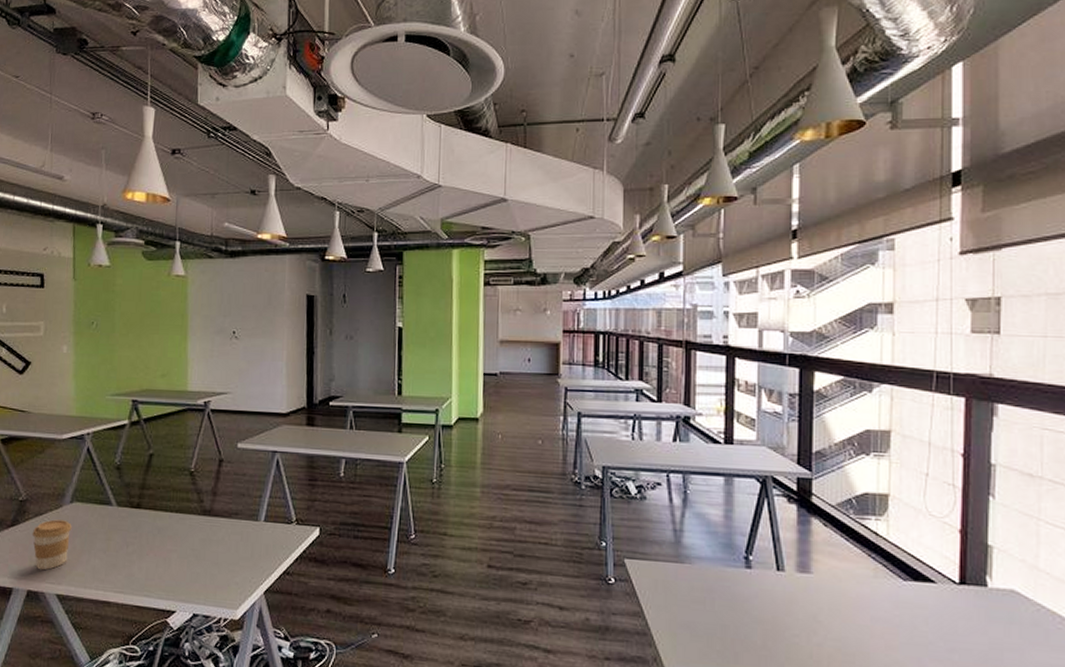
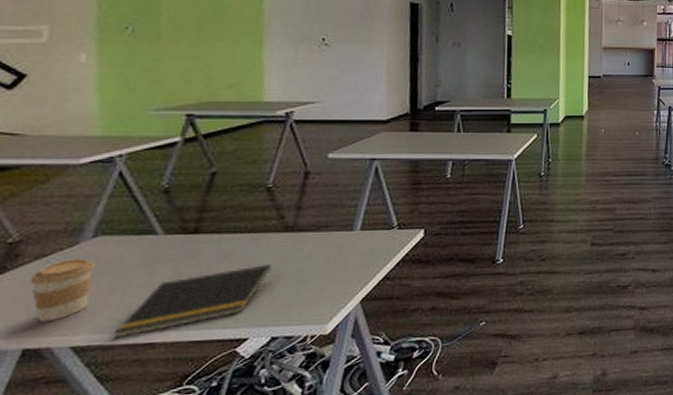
notepad: none [83,544,193,593] -> present [113,264,271,339]

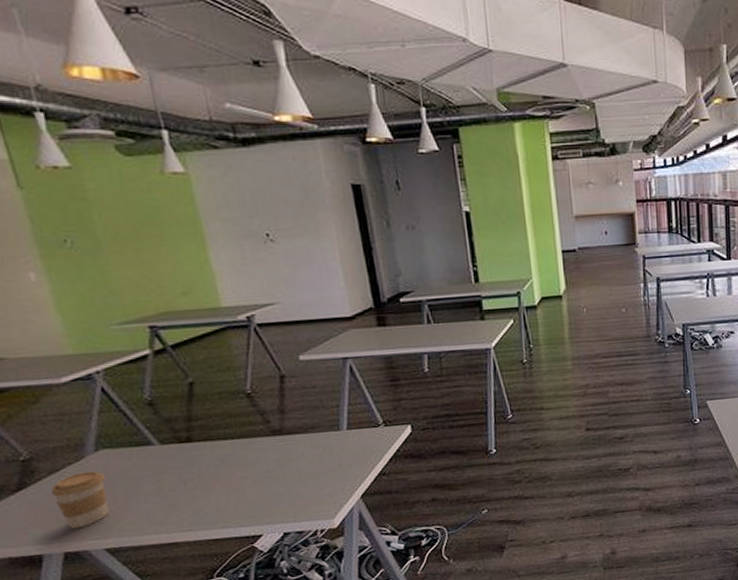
notepad: present [113,264,271,339] -> none [139,467,269,540]

